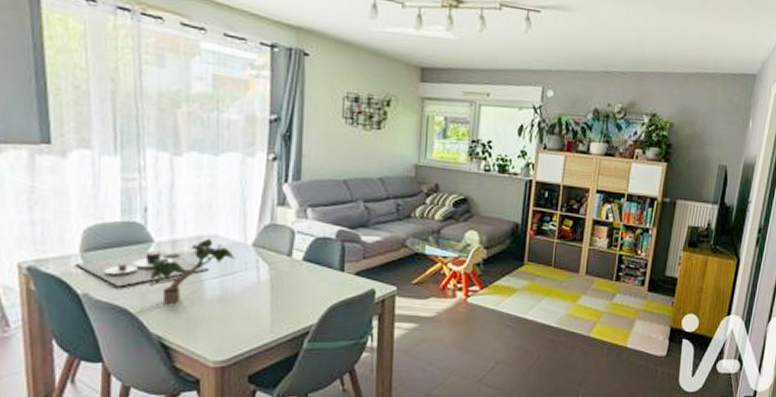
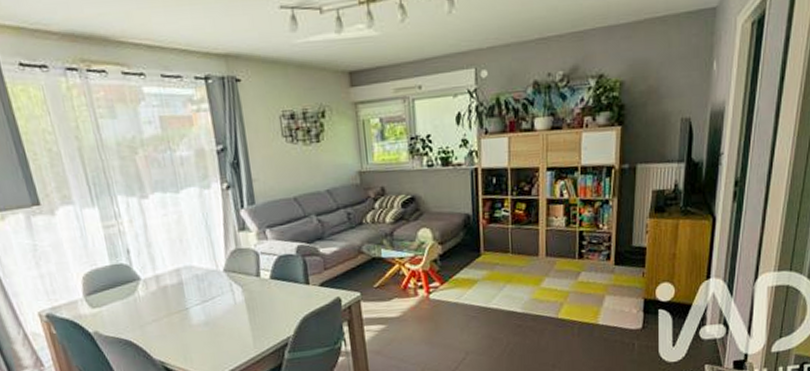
place setting: present [75,251,208,287] -> none [82,286,190,323]
potted plant: present [150,238,235,303] -> none [142,270,211,332]

